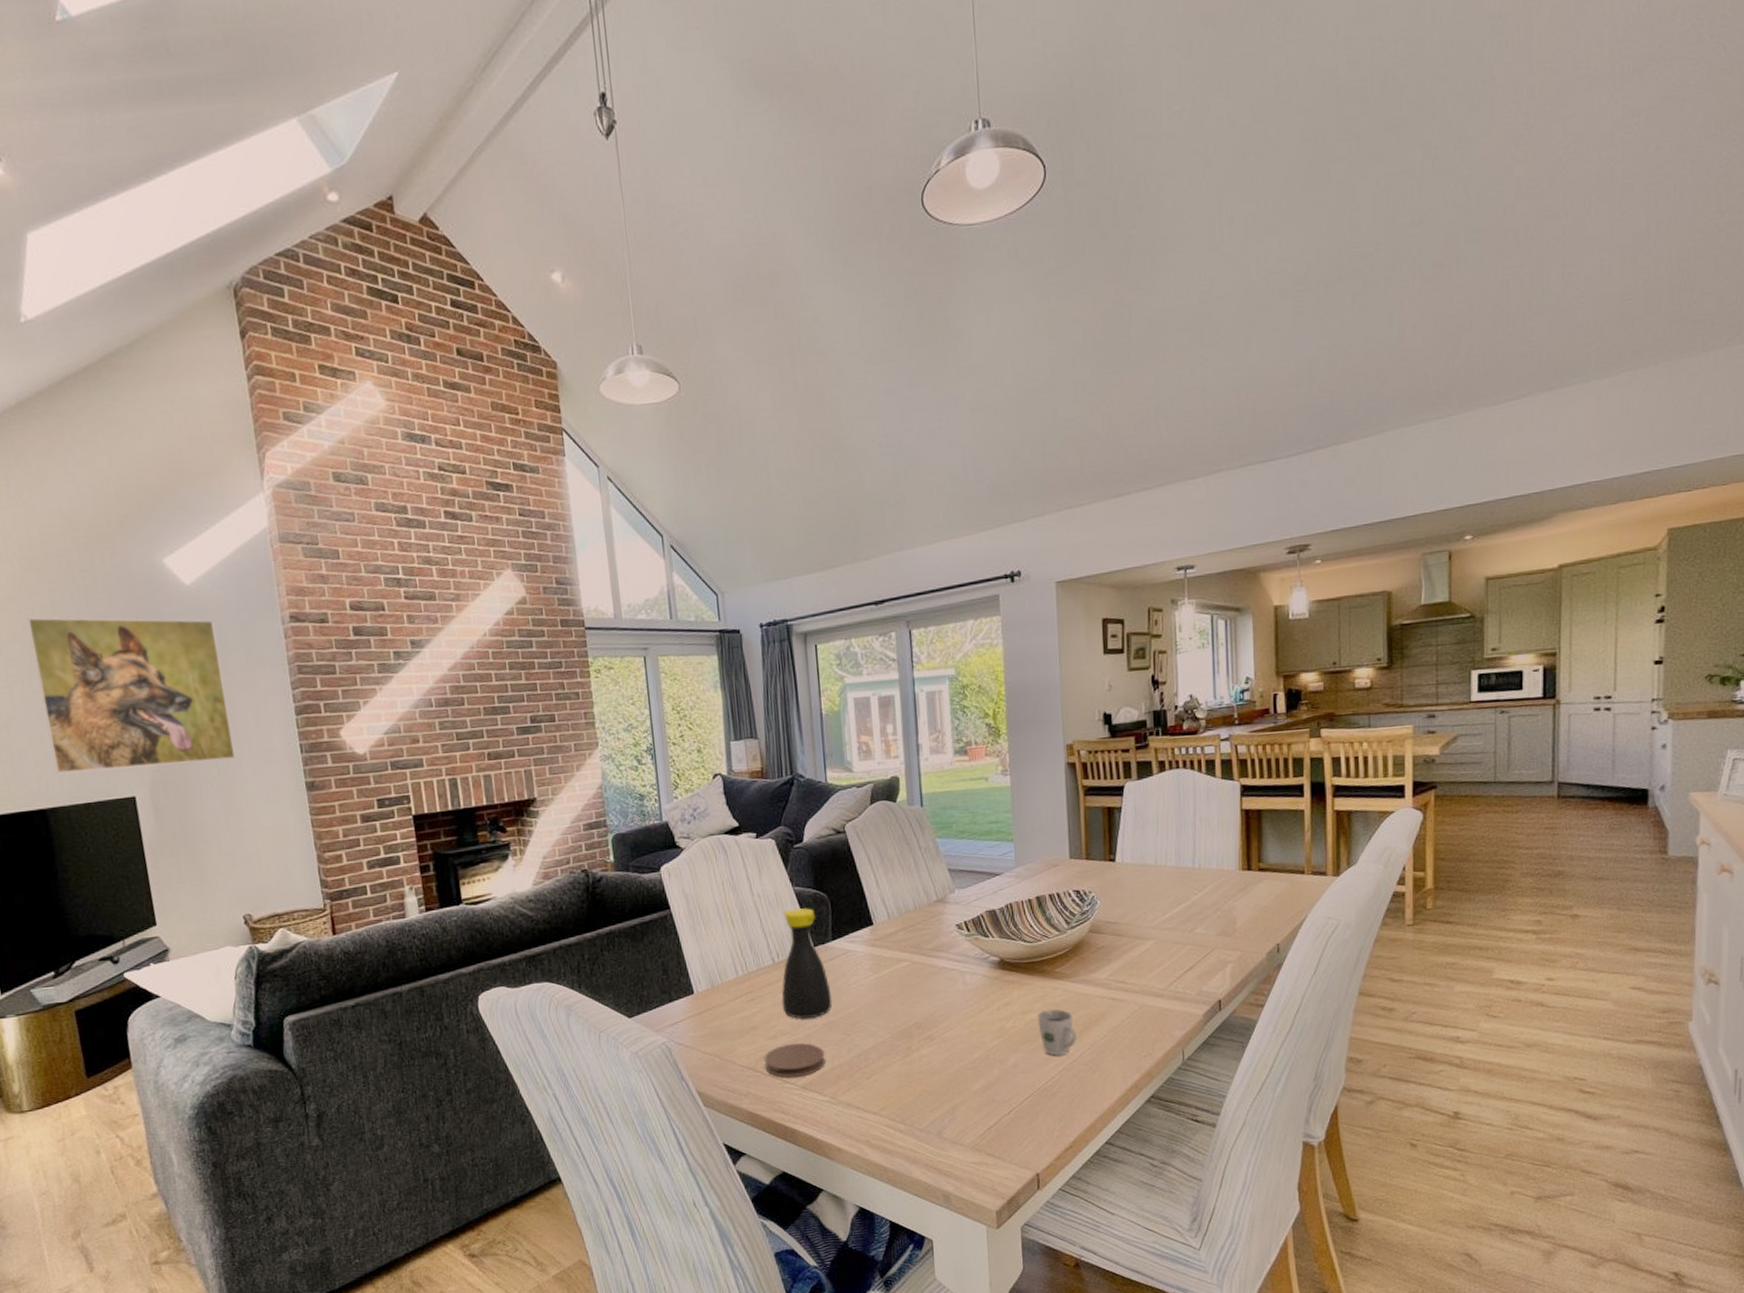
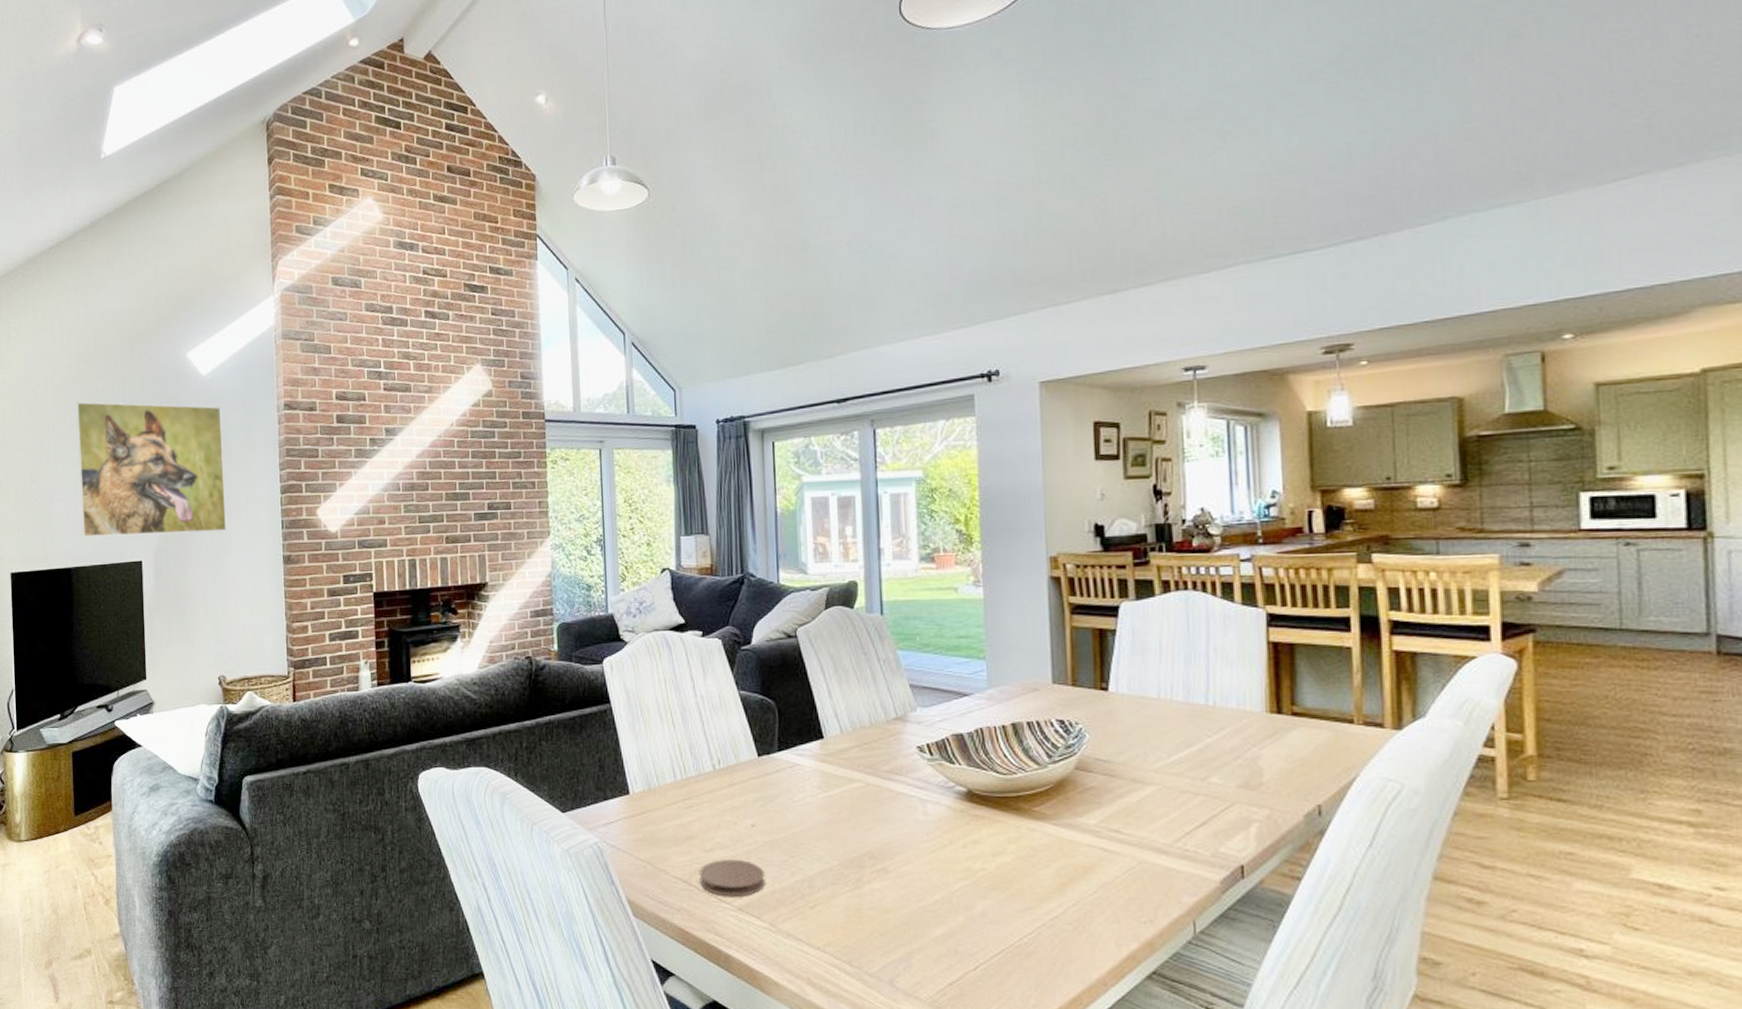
bottle: present [781,908,833,1019] -> none [721,714,776,833]
cup: present [1037,1009,1077,1056] -> none [1011,853,1059,909]

